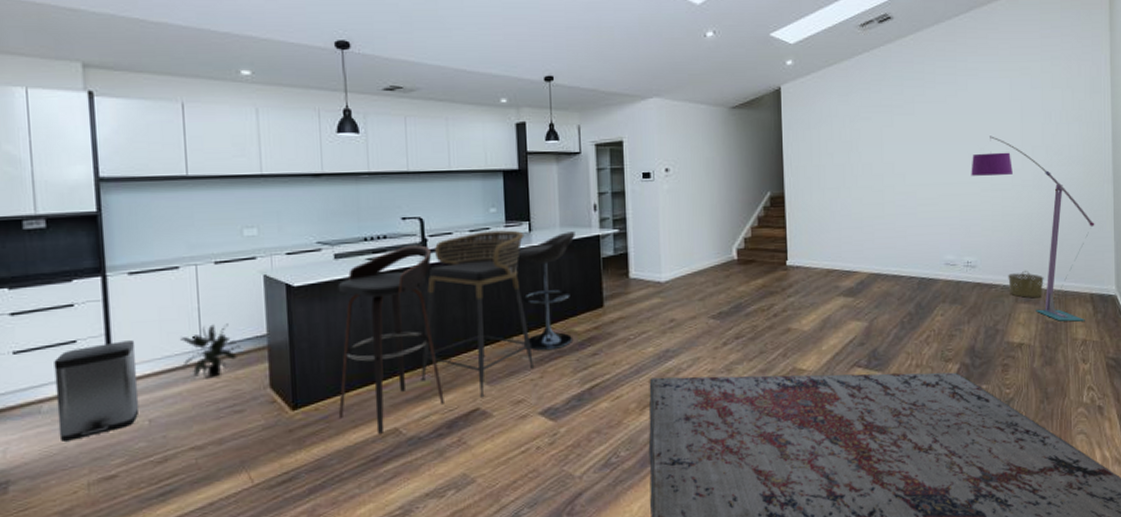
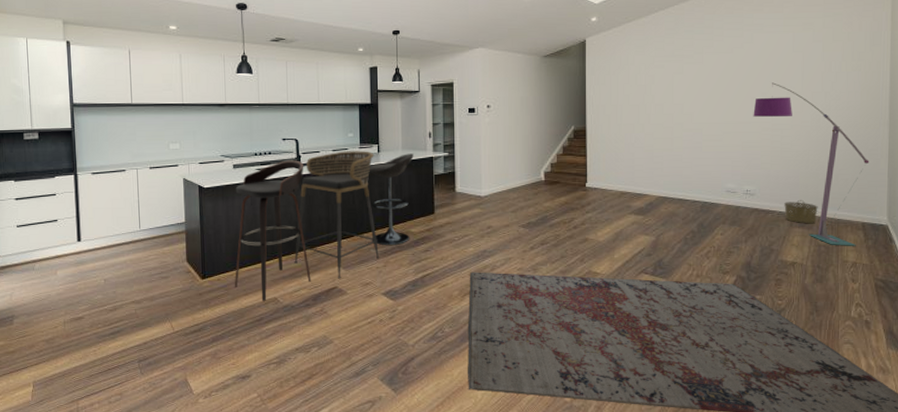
pedal bin: present [54,340,139,441] -> none [43,222,98,291]
potted plant: present [181,323,242,378] -> none [126,213,167,251]

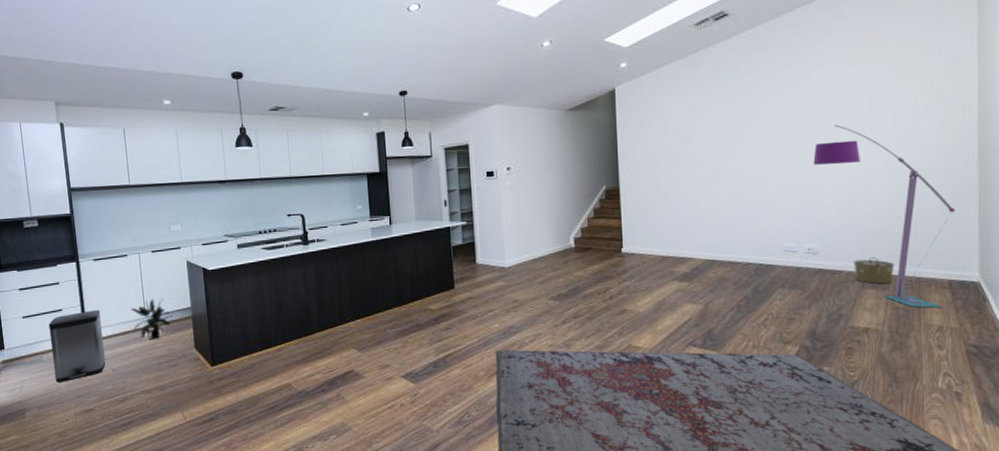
pedal bin: none [43,222,98,291] -> present [48,310,106,382]
potted plant: none [126,213,167,251] -> present [131,298,174,339]
bar stool: present [234,160,311,302] -> none [241,237,325,388]
bar stool: present [294,151,380,279] -> none [306,223,398,362]
bar stool: present [369,153,414,245] -> none [381,224,429,324]

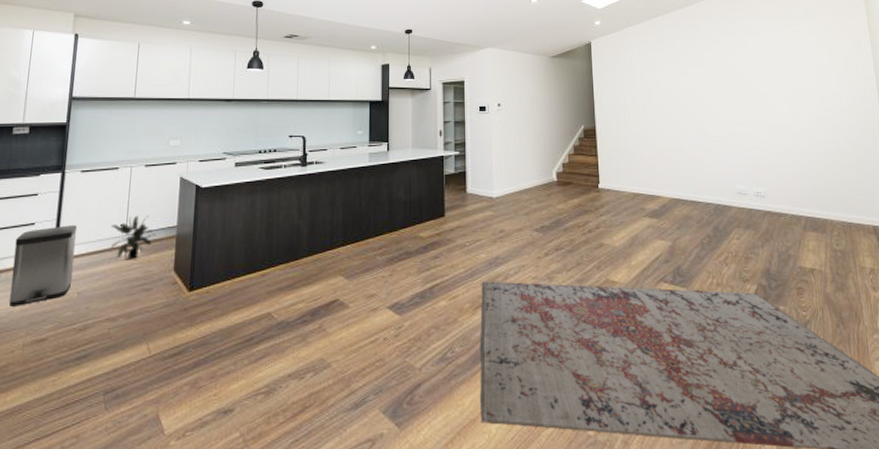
floor lamp: present [813,124,956,308] -> none [754,85,871,251]
basket: present [854,256,895,285] -> none [795,202,829,228]

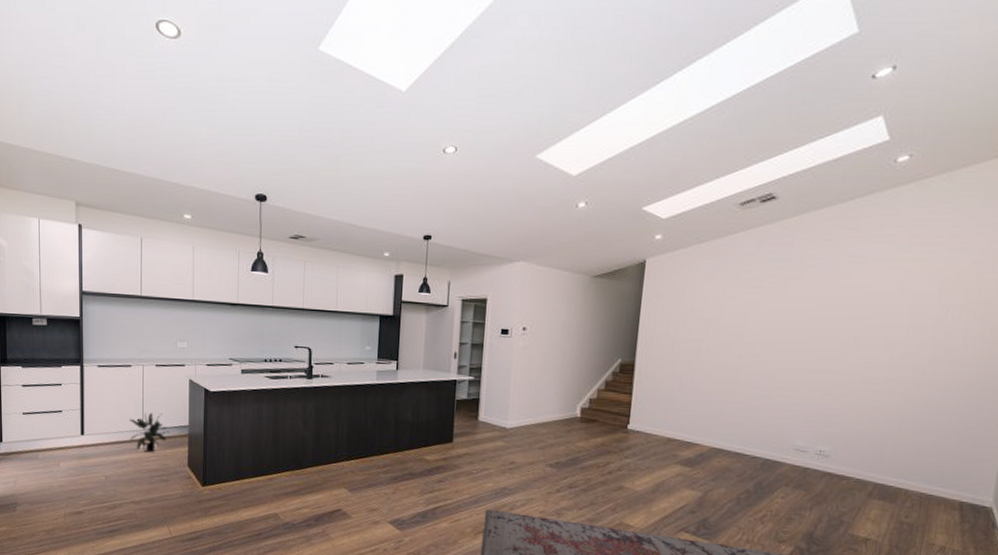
pedal bin: present [9,225,78,306] -> none [47,415,100,482]

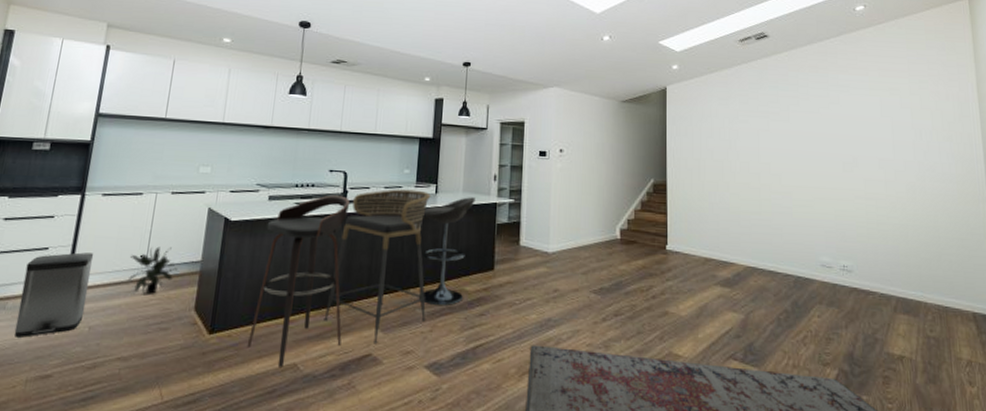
pedal bin: none [47,415,100,482] -> present [14,252,94,338]
bar stool: none [234,370,316,517] -> present [246,195,350,369]
bar stool: none [298,365,392,502] -> present [323,189,431,344]
bar stool: none [385,374,436,472] -> present [423,197,476,305]

